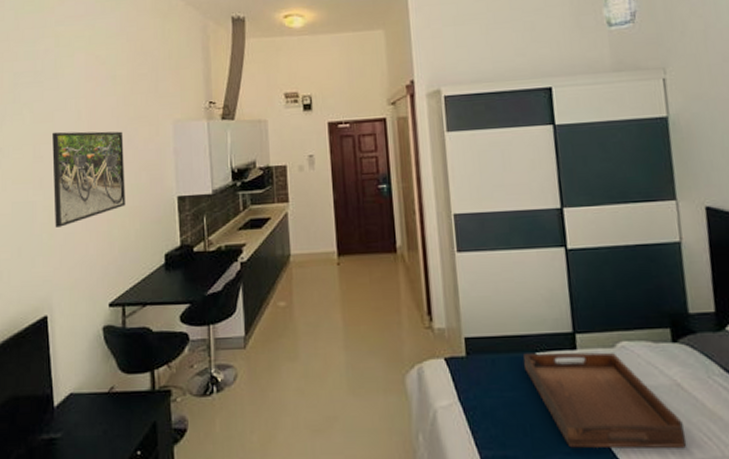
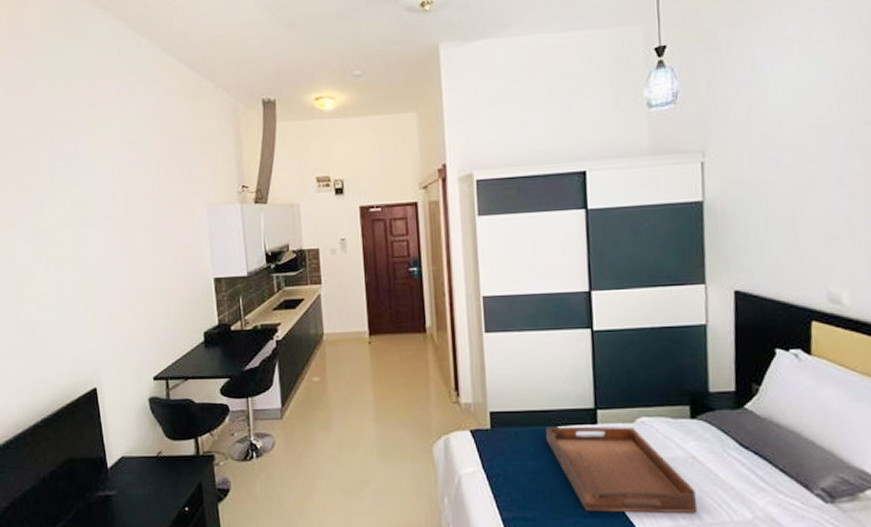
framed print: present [52,131,126,227] -> none [91,214,165,307]

